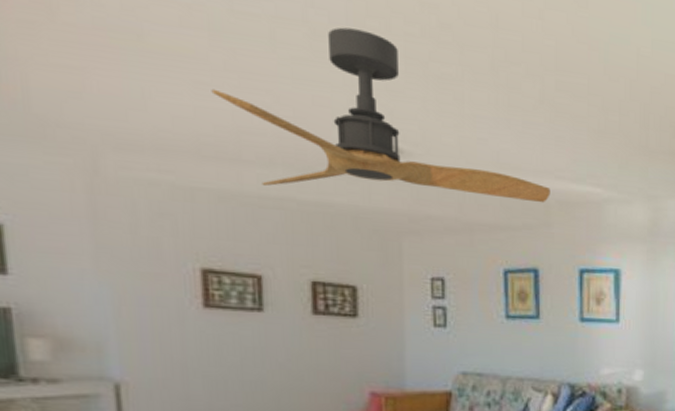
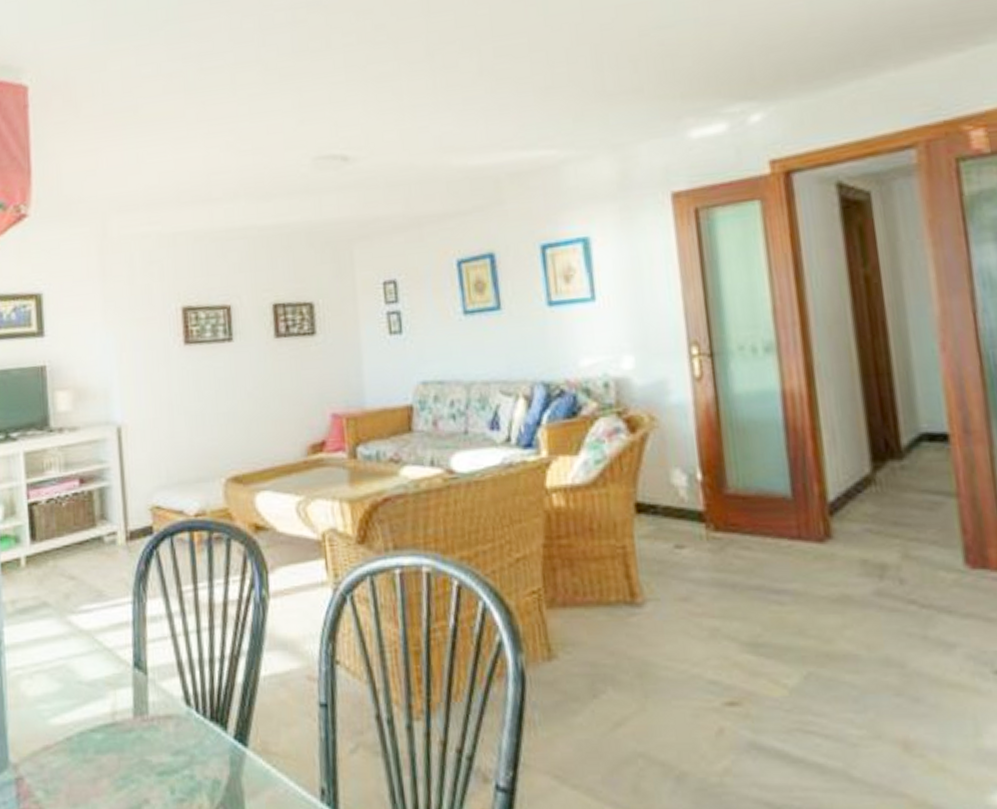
ceiling fan: present [211,27,550,203] -> none [187,53,500,219]

